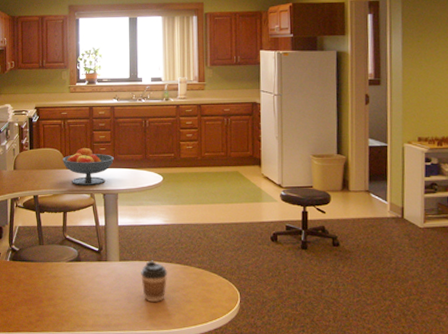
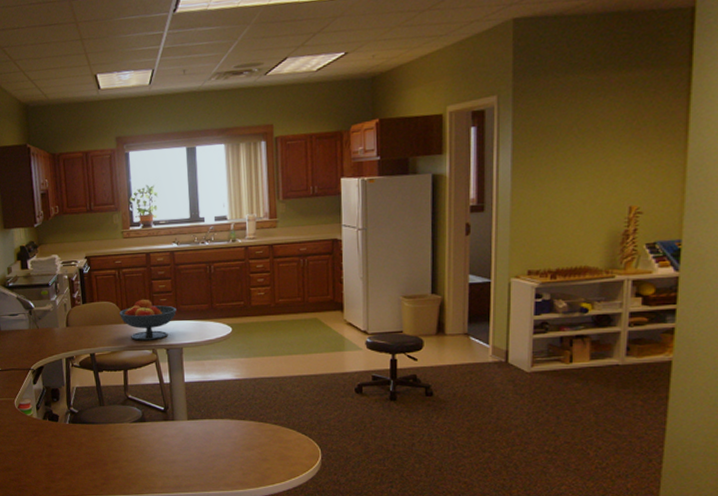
coffee cup: present [141,260,168,302] -> none [211,418,241,461]

